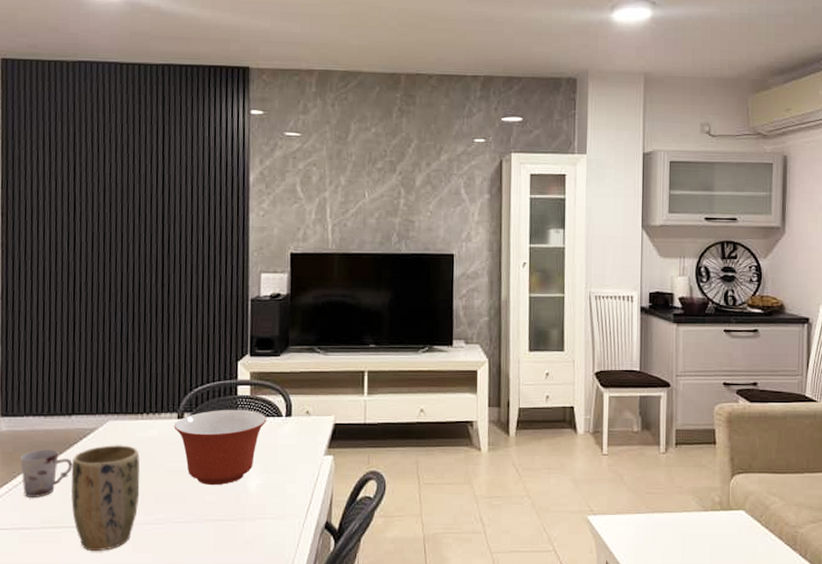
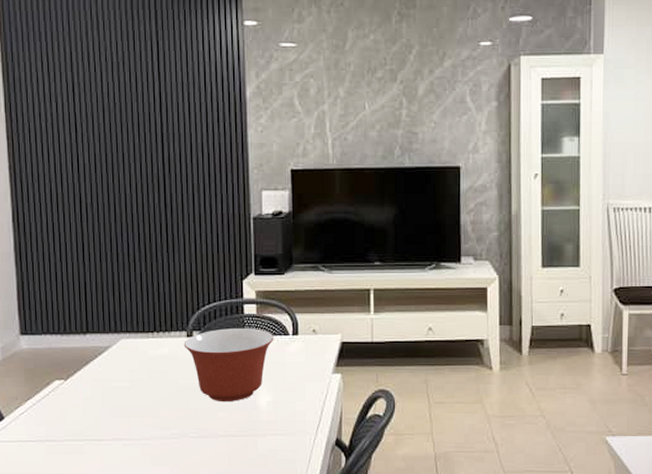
cup: present [20,449,73,499] -> none [41,366,90,413]
plant pot: present [71,445,140,552] -> none [89,362,155,464]

